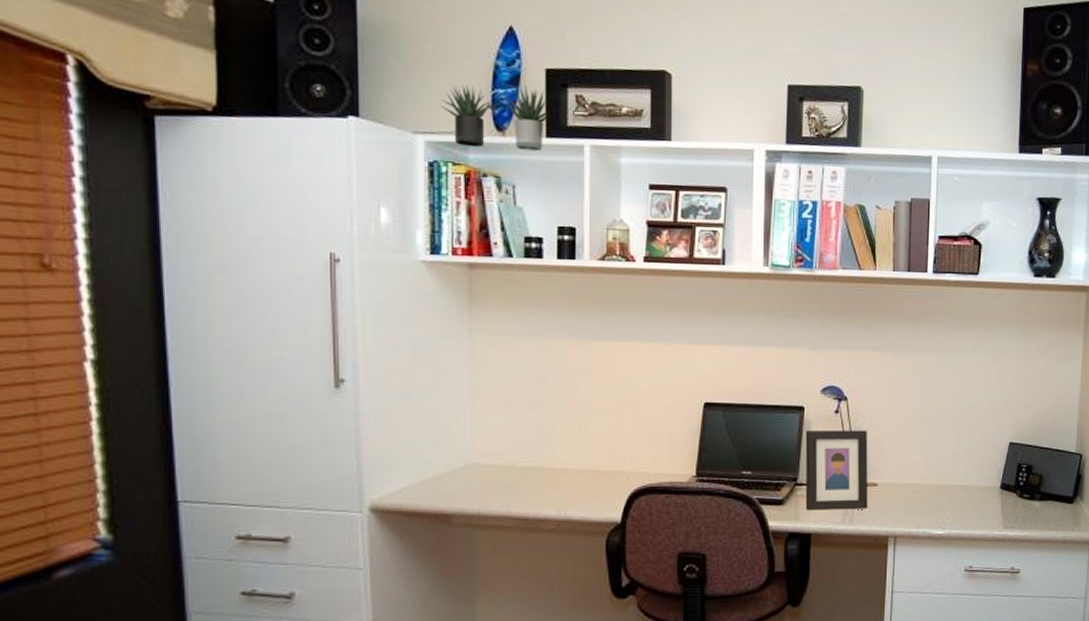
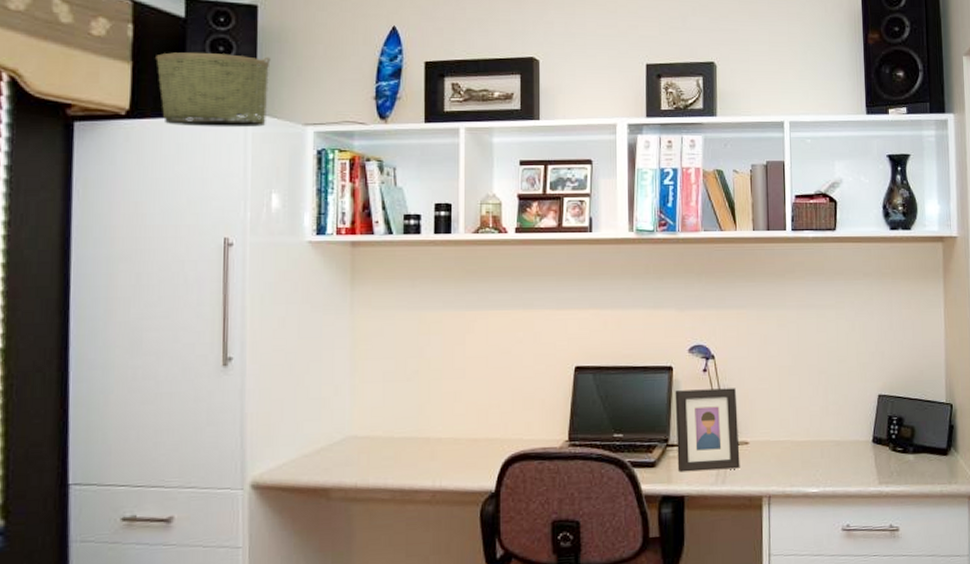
basket: none [243,42,373,133] -> present [156,52,271,128]
succulent plant: present [442,85,548,152] -> none [331,77,426,136]

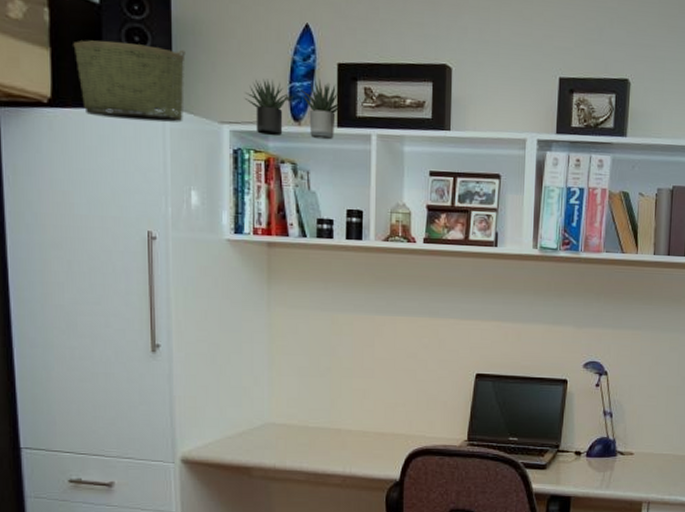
succulent plant: none [331,77,426,136] -> present [245,78,339,140]
picture frame: present [675,388,740,473] -> none [566,402,626,476]

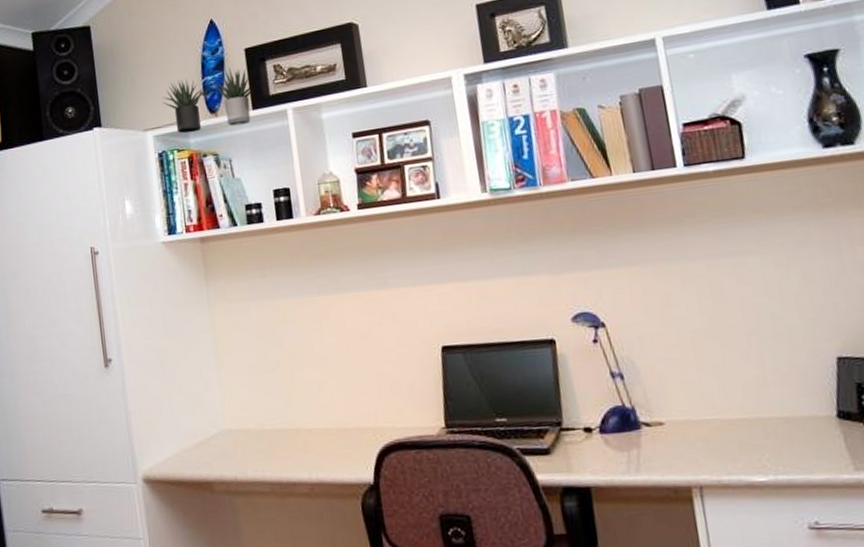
basket: present [73,40,186,123] -> none [15,72,112,150]

